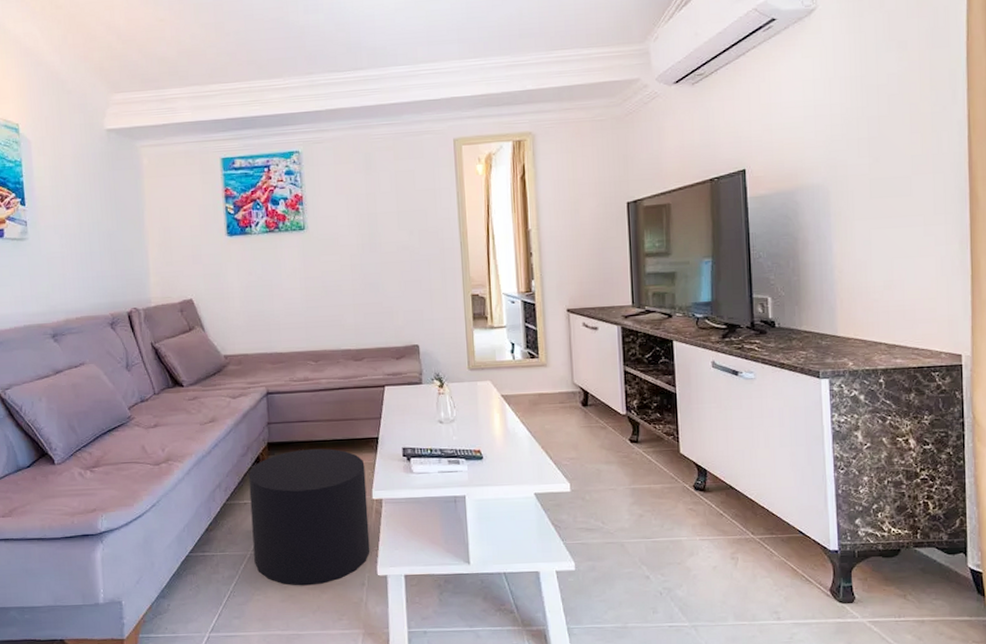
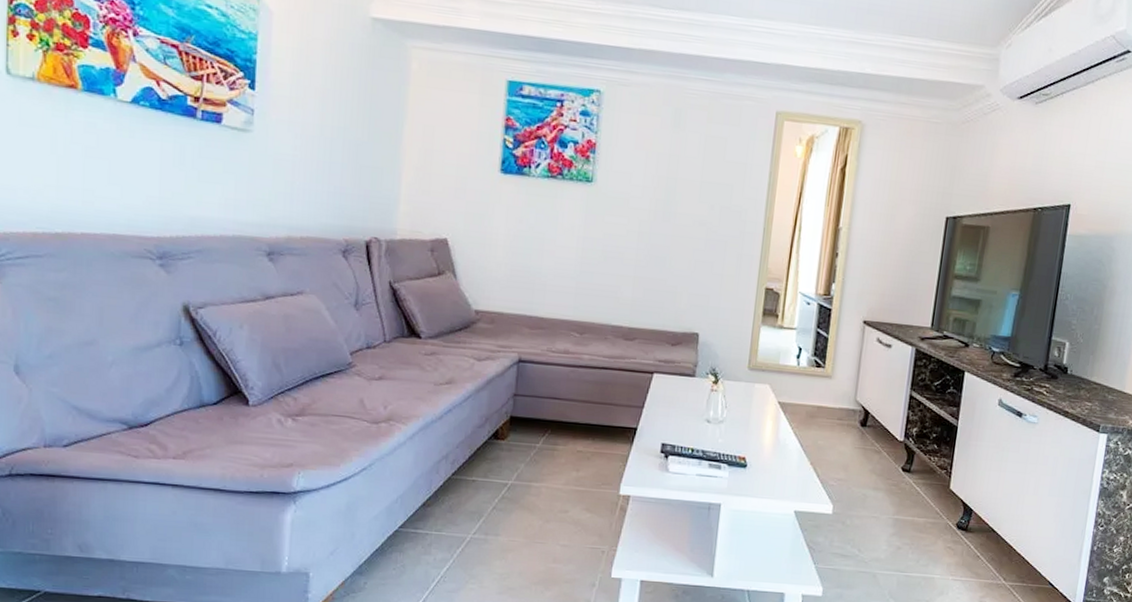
stool: present [248,448,370,586] -> none [474,429,617,580]

